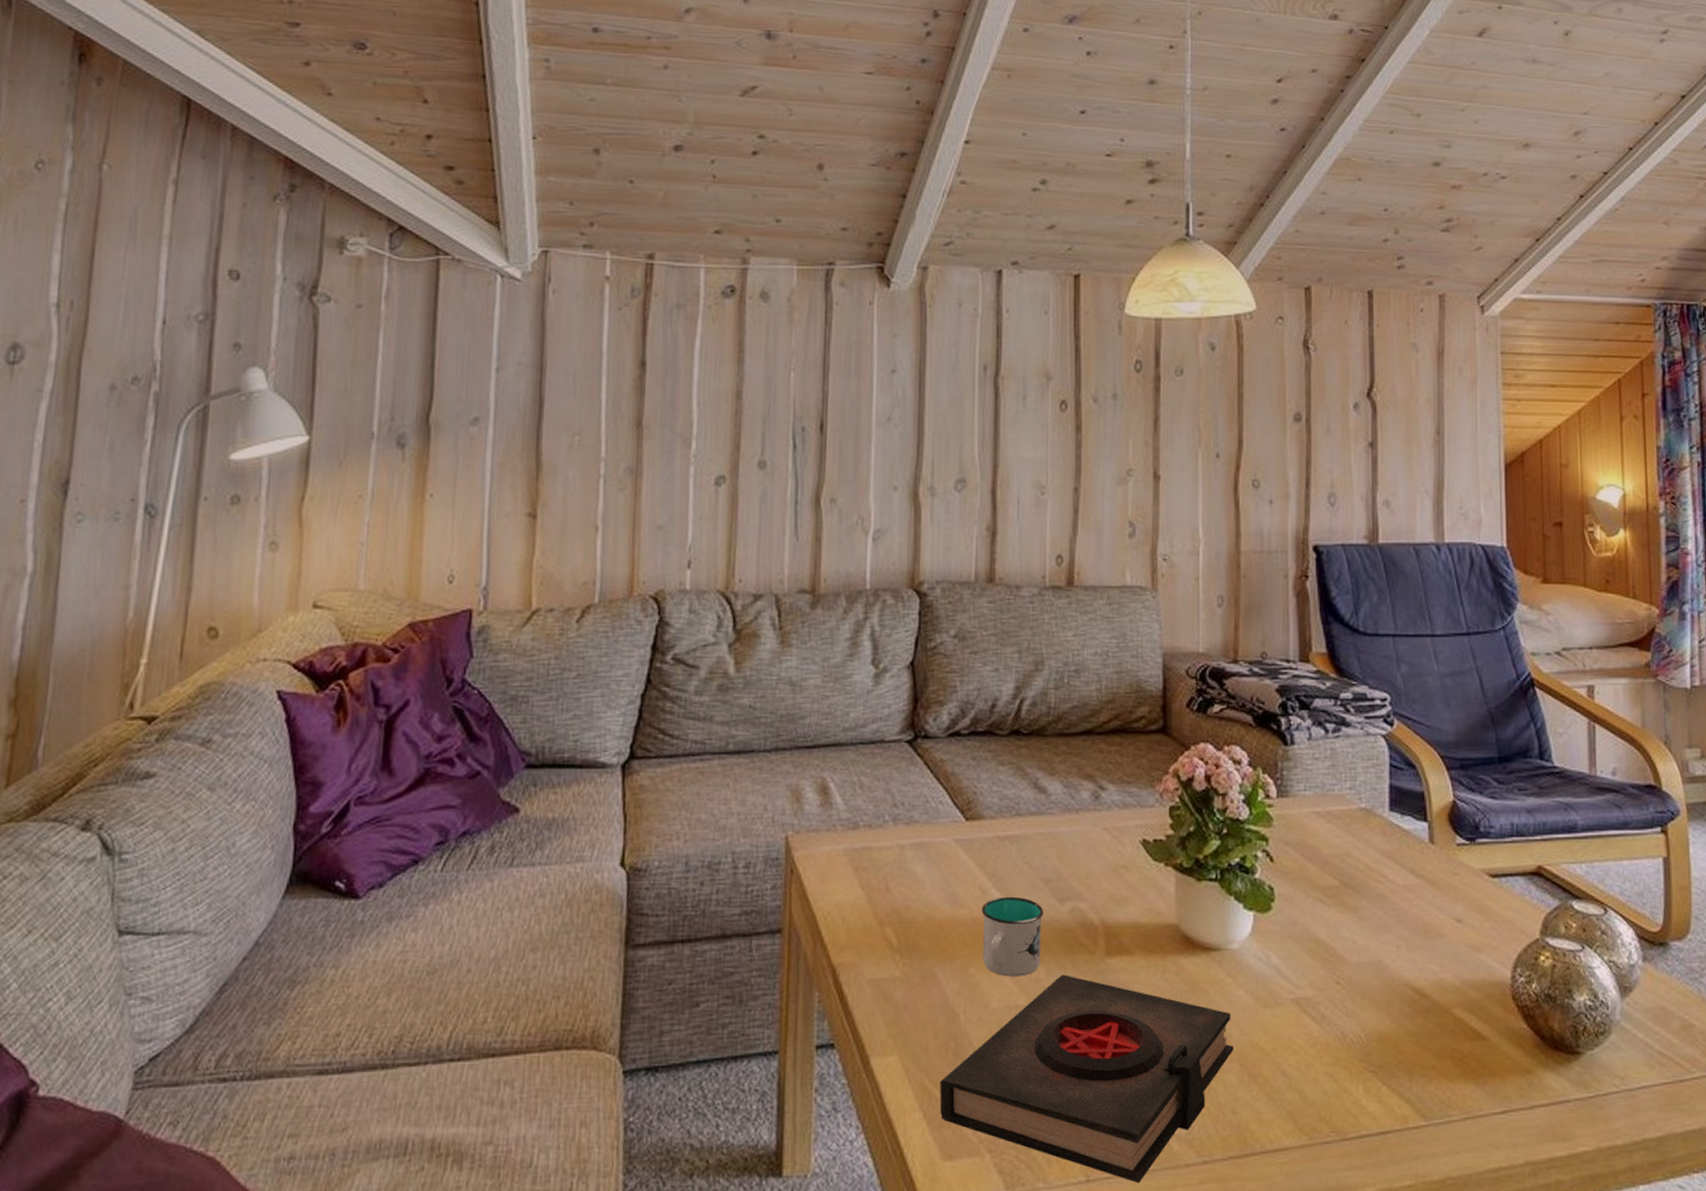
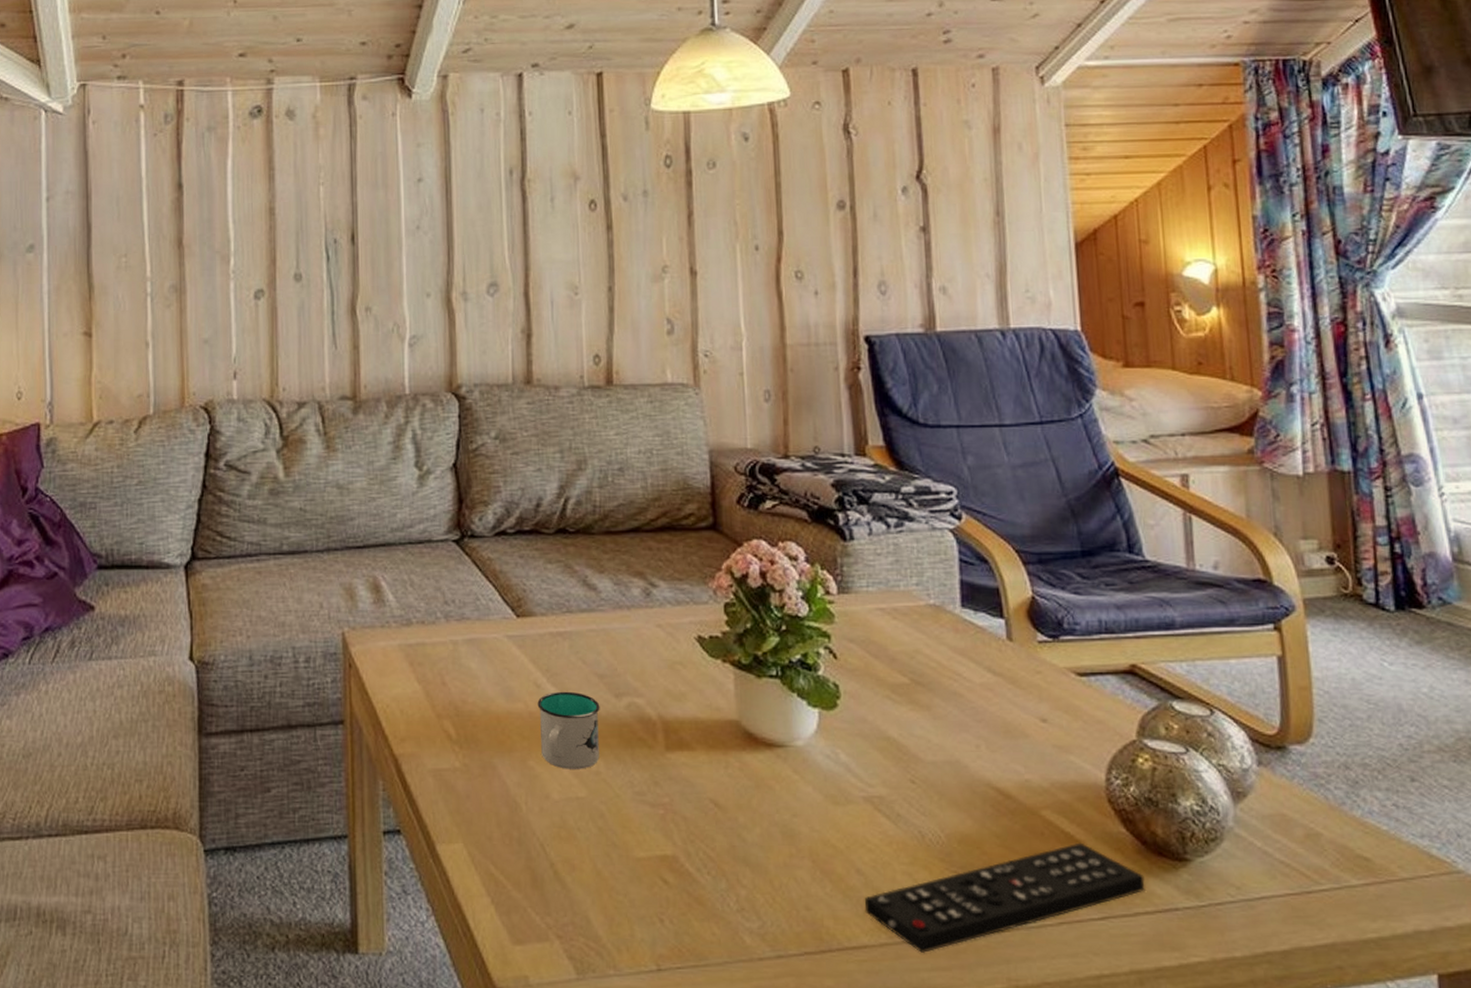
book: present [939,974,1234,1184] -> none [505,768,804,975]
remote control: none [1287,1039,1542,1154] -> present [864,842,1145,954]

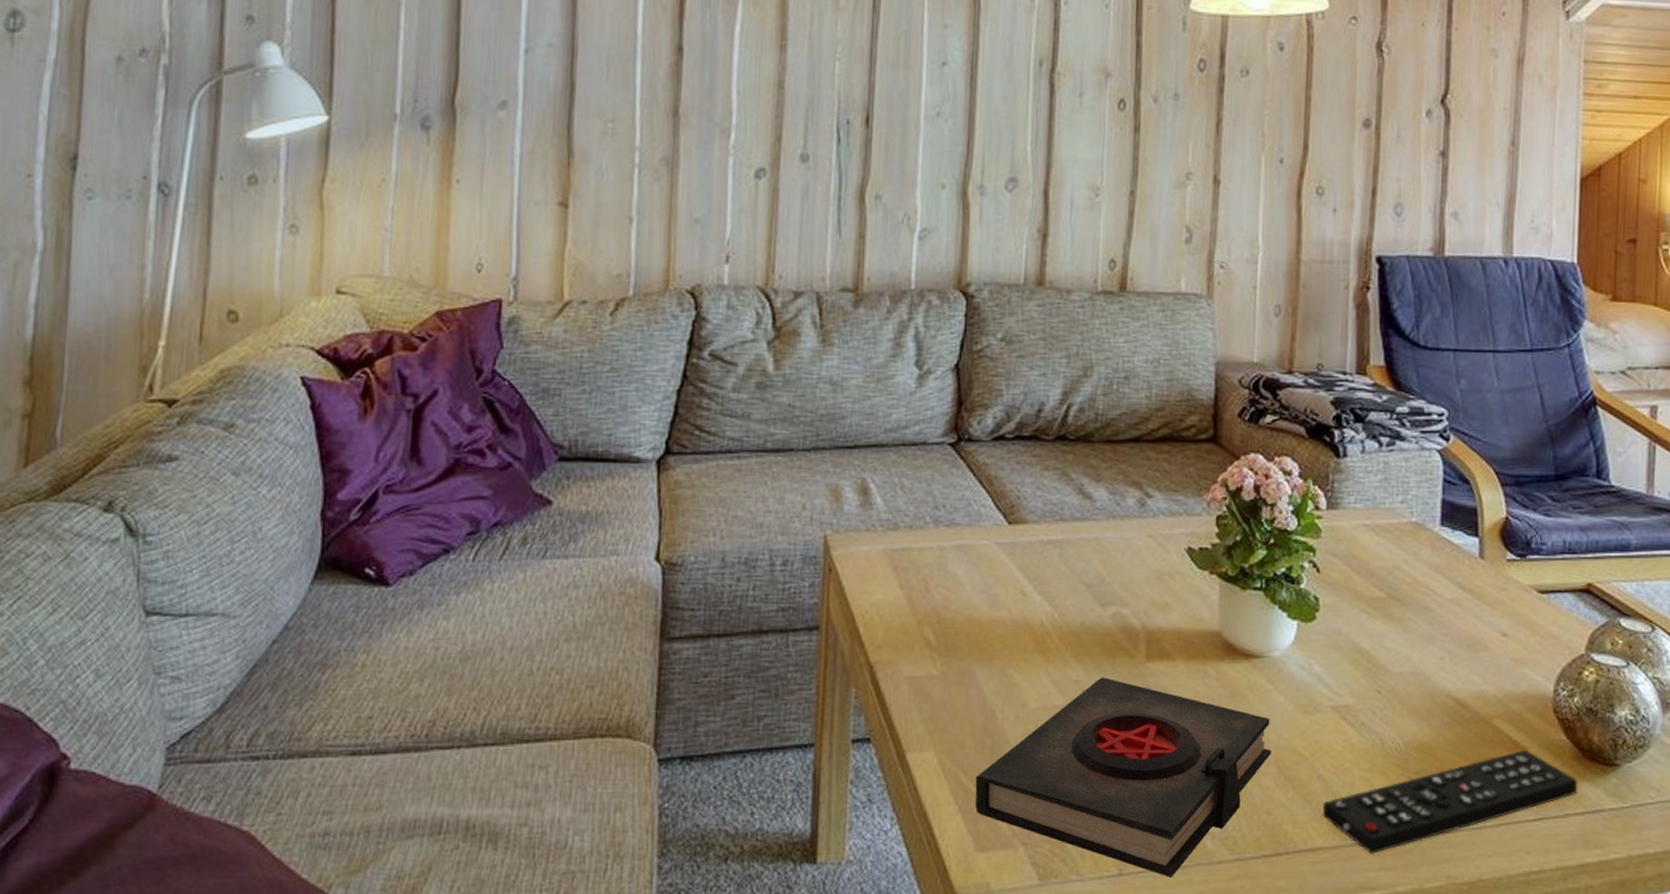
book: none [505,768,804,975] -> present [975,677,1271,879]
mug: present [537,691,600,769] -> none [1022,600,1085,678]

